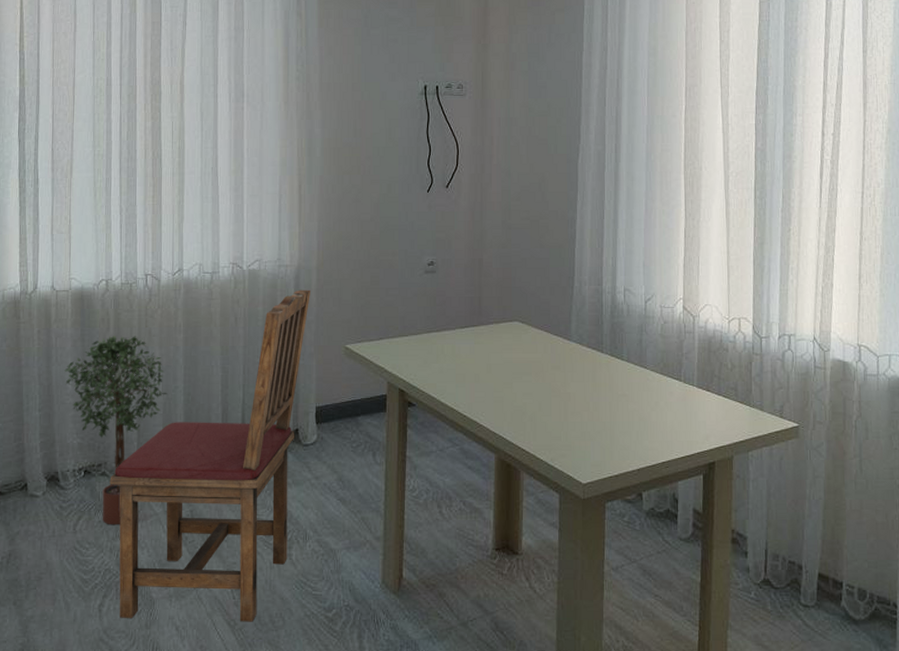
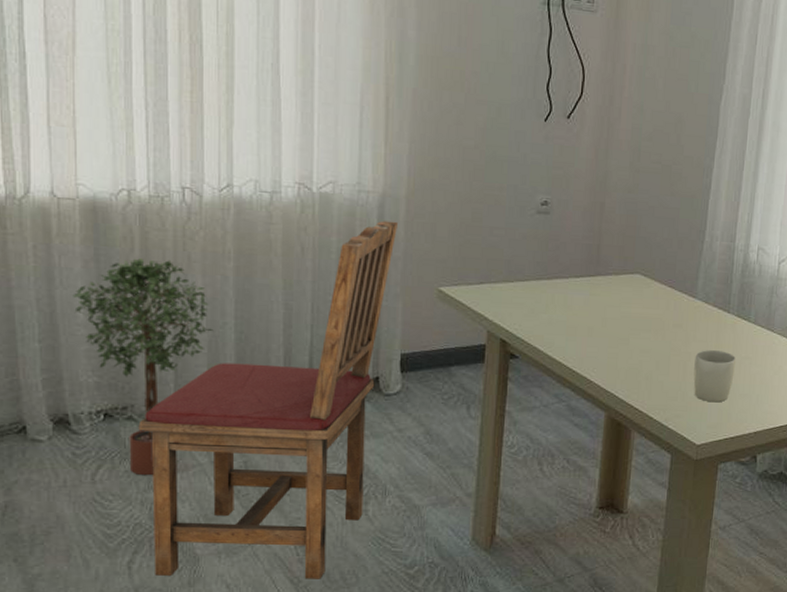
mug: none [574,390,613,441] -> present [693,350,736,403]

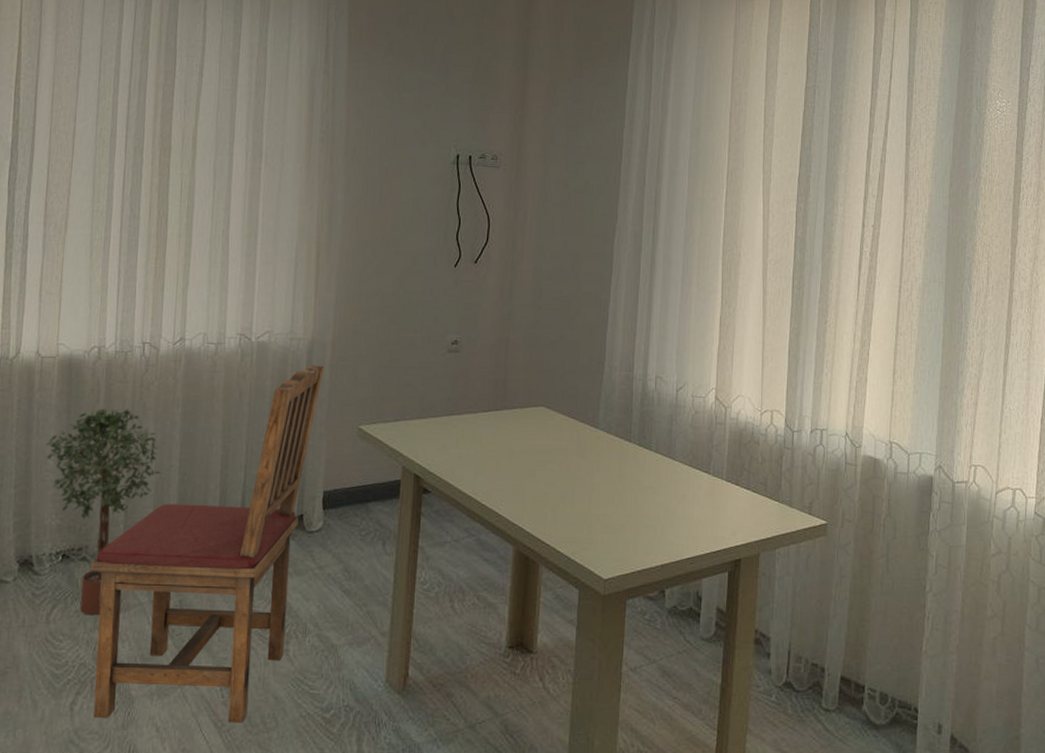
mug: present [693,350,736,403] -> none [598,480,639,534]

